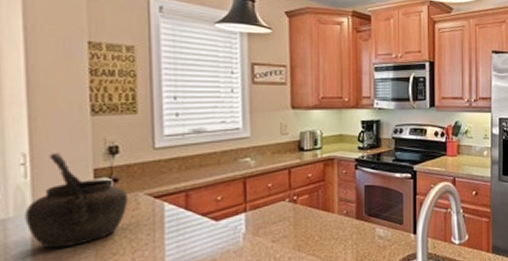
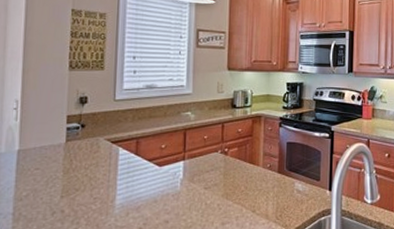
kettle: present [24,153,129,249] -> none [12,101,92,182]

